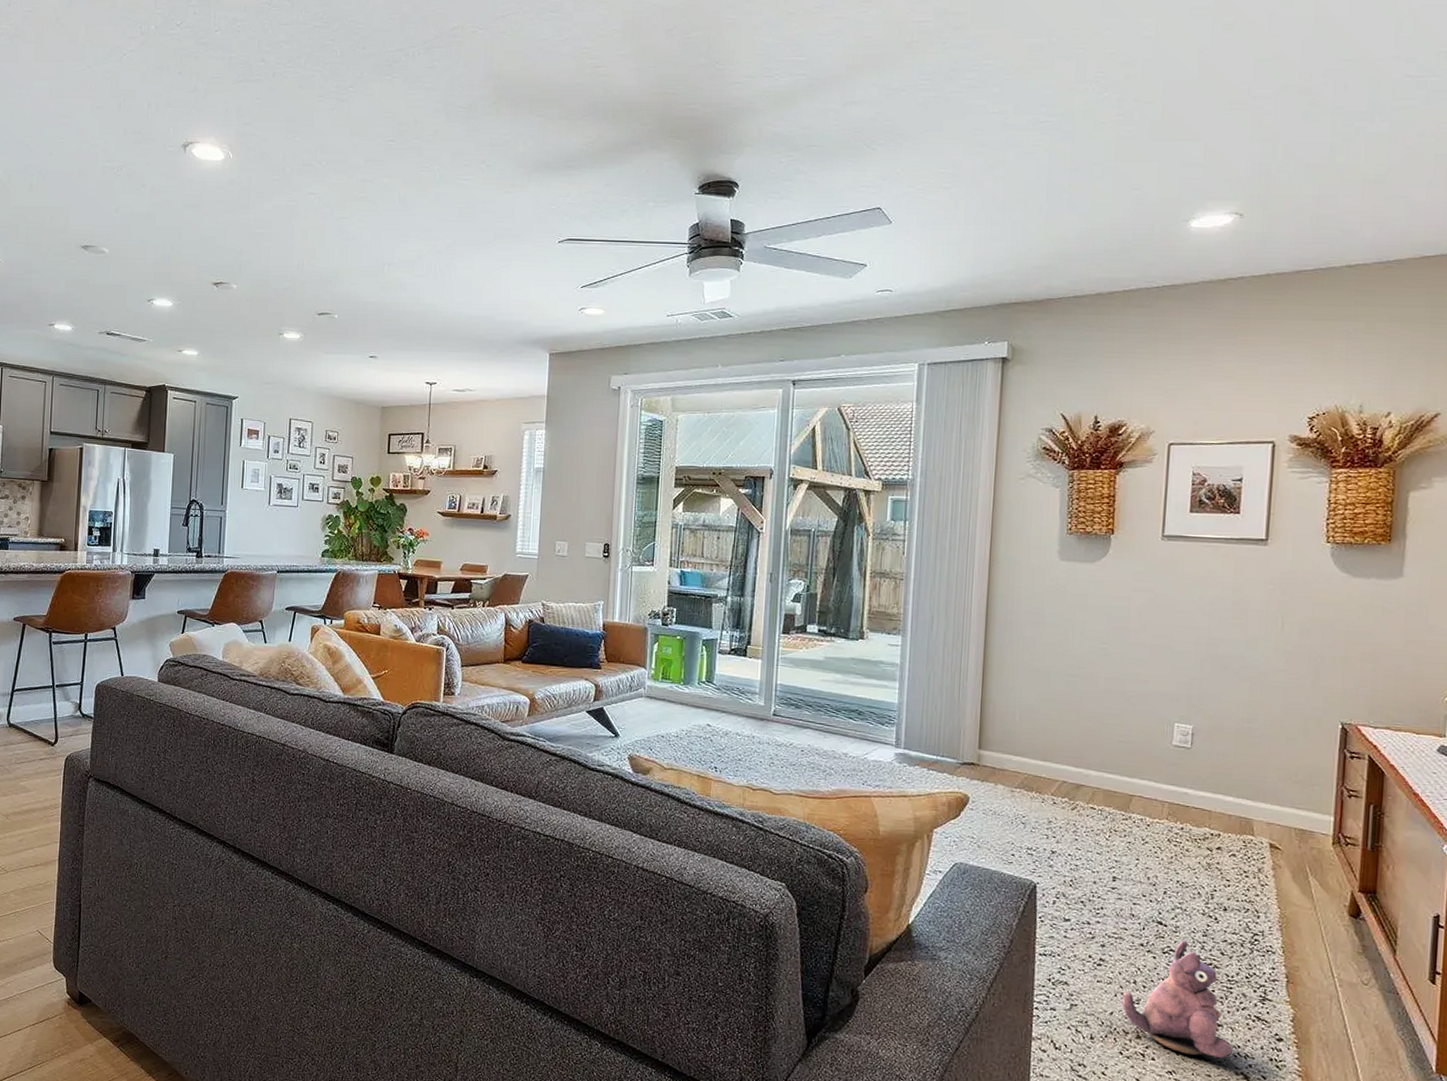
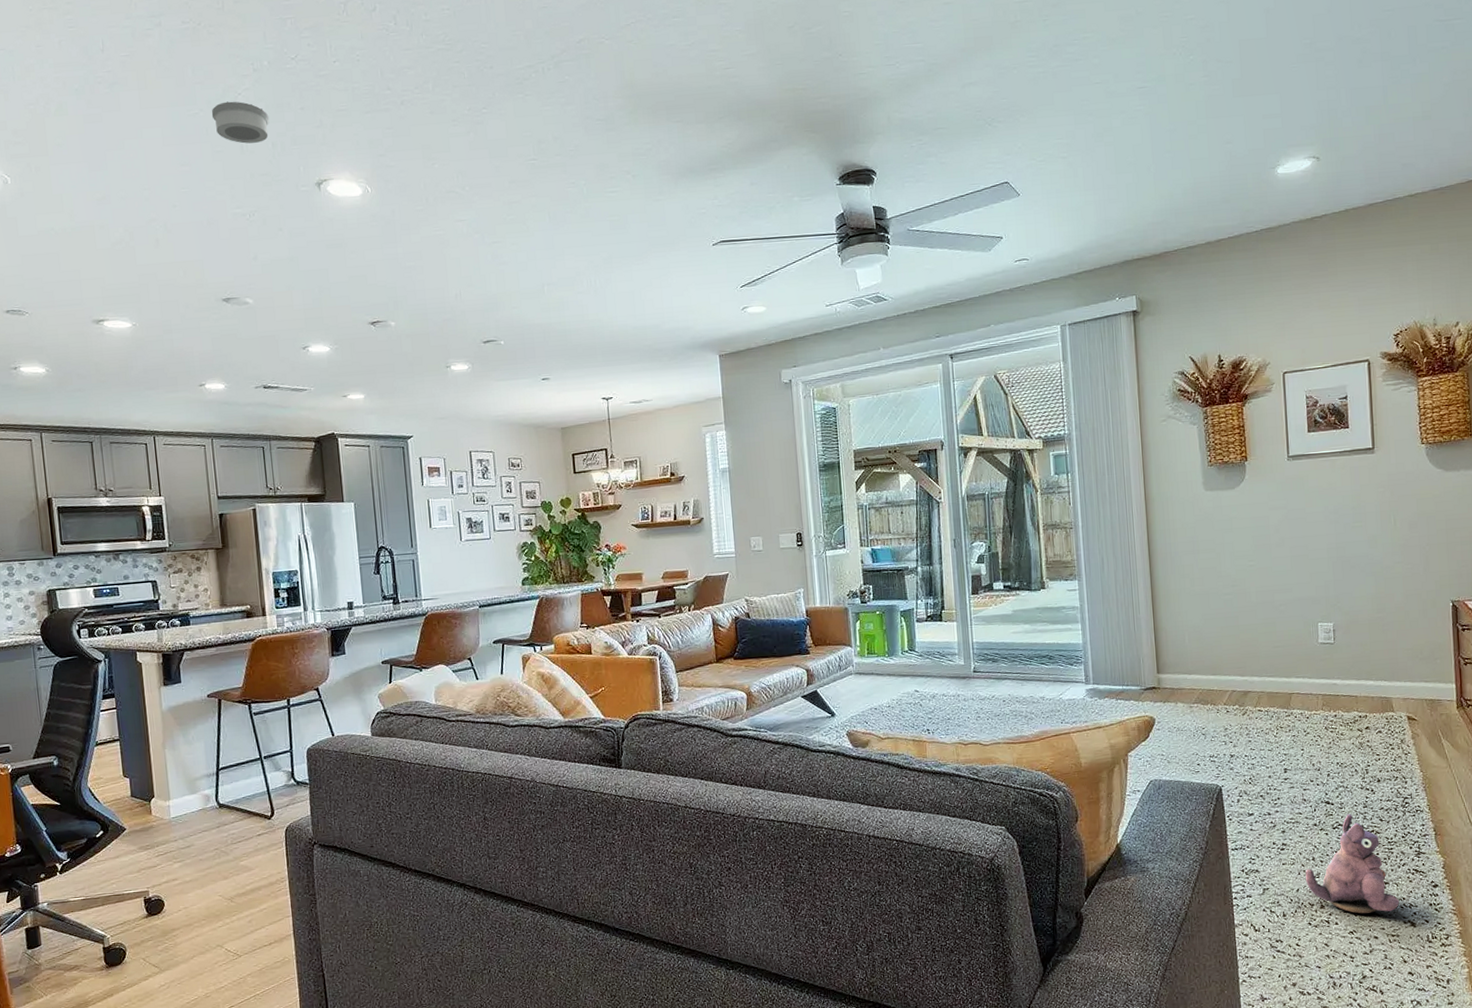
smoke detector: none [97,61,149,102] -> present [211,101,270,144]

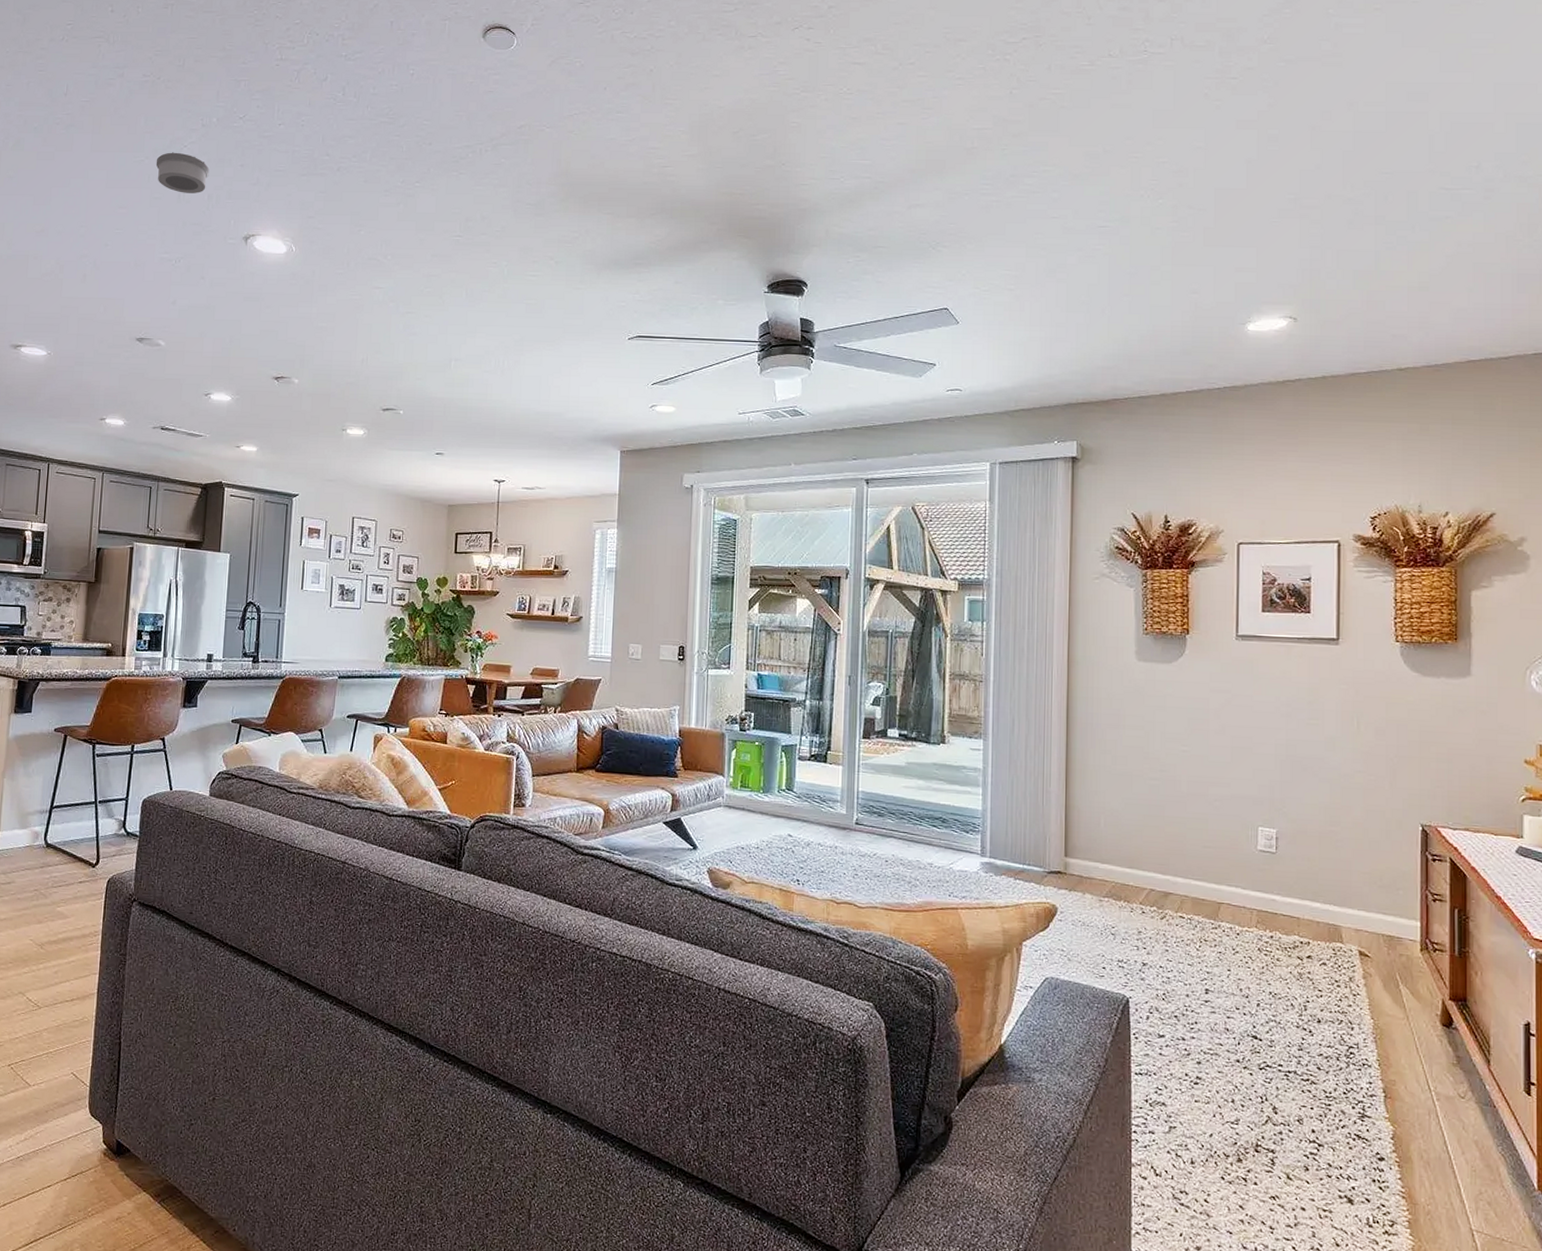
plush toy: present [1305,814,1400,914] -> none [1222,1054,1336,1180]

